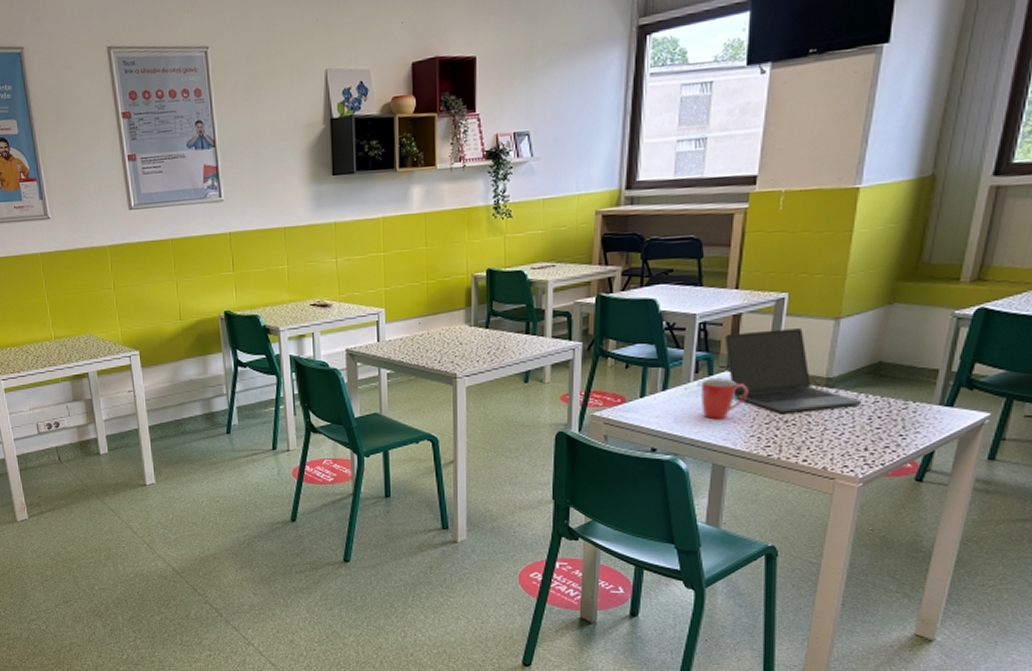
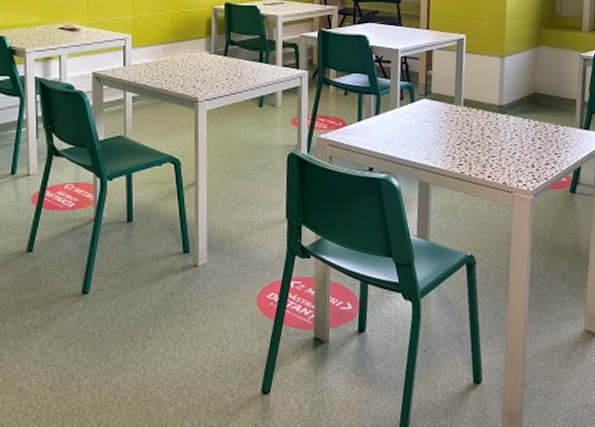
mug: present [701,378,748,420] -> none [406,105,443,141]
laptop: present [724,328,862,413] -> none [421,64,526,136]

